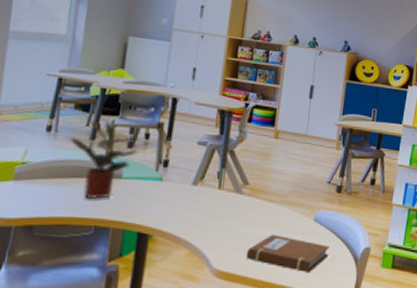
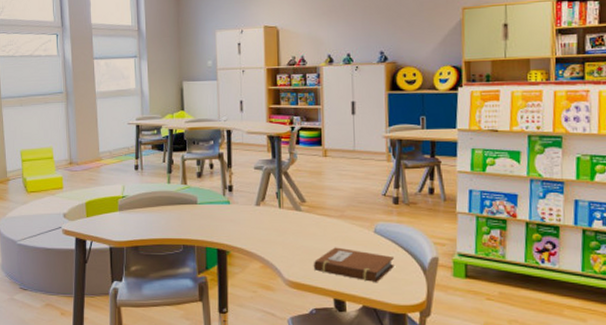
potted plant: present [69,116,139,200] -> none [152,154,206,223]

